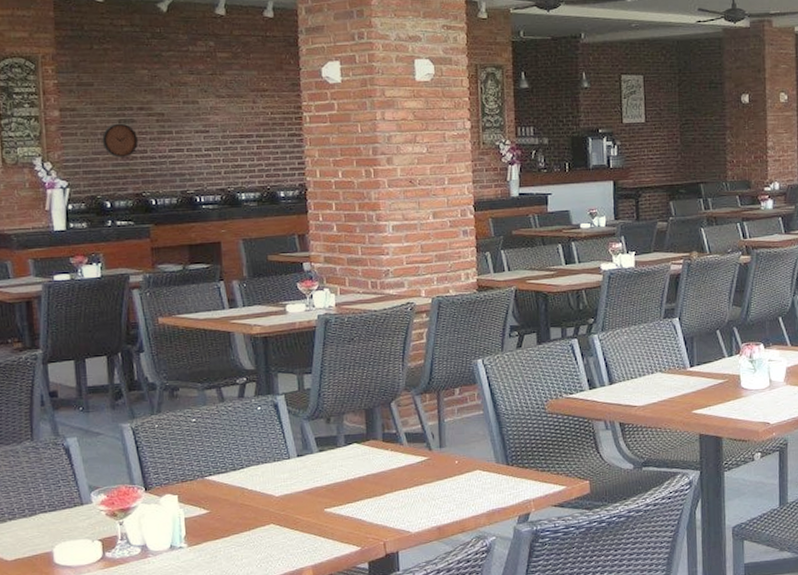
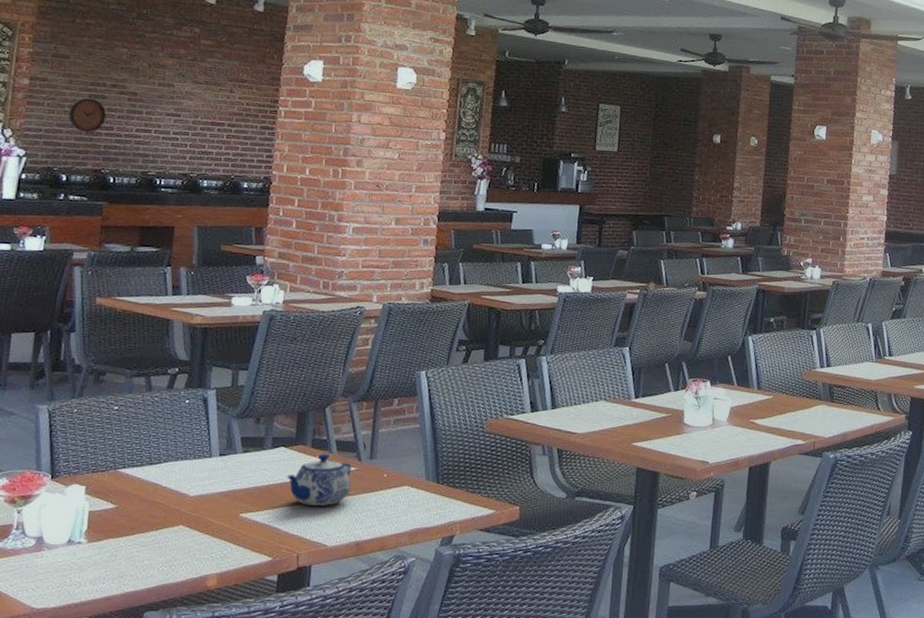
teapot: none [362,446,426,496] -> present [286,453,352,506]

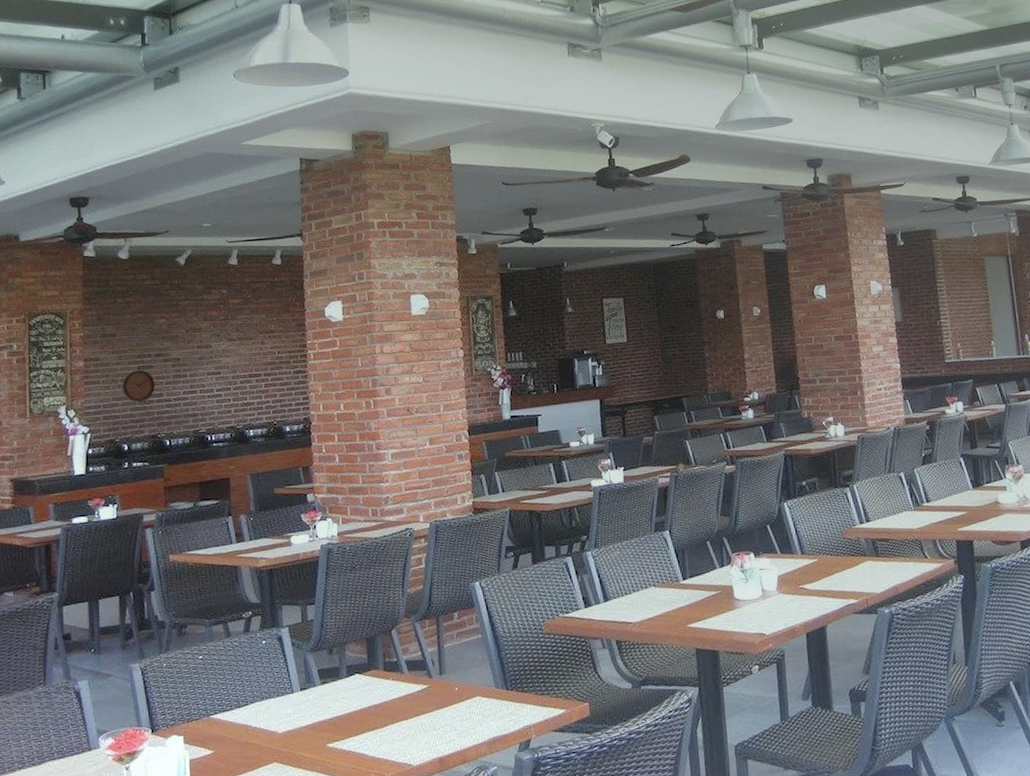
teapot: present [286,453,352,506] -> none [364,674,427,728]

